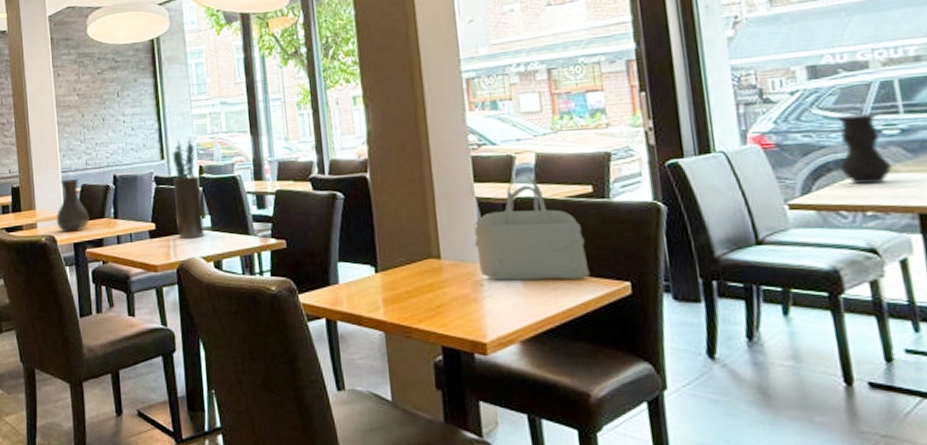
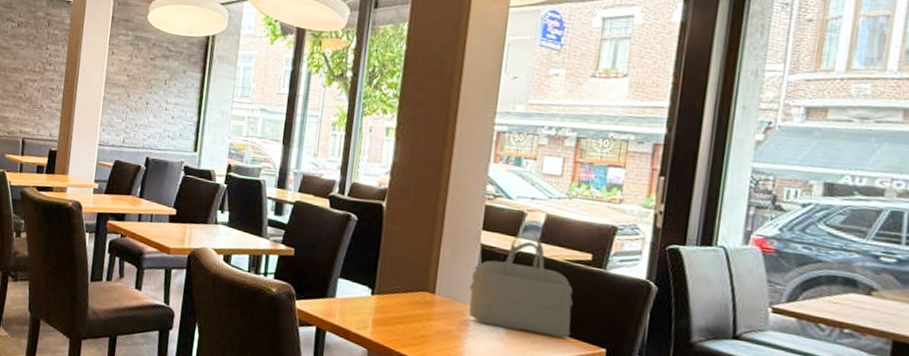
vase: present [56,179,90,232] -> none [85,152,117,203]
vase: present [173,136,205,240] -> none [195,135,228,231]
vase: present [835,114,892,185] -> none [830,235,880,305]

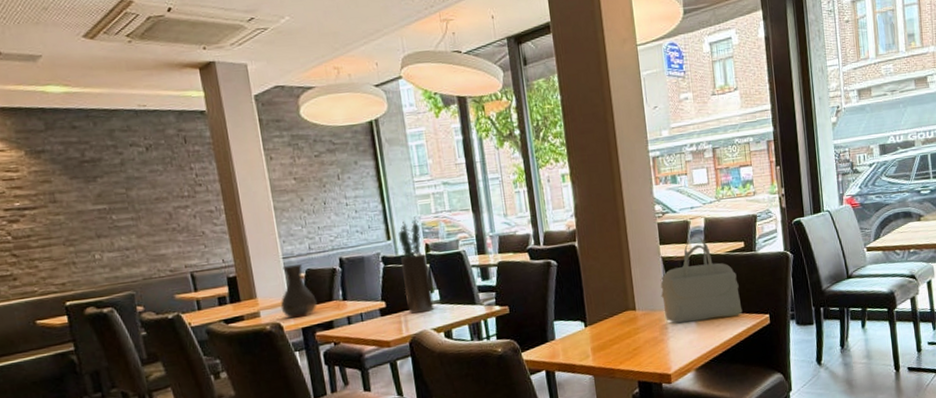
vase: none [85,152,117,203] -> present [280,264,317,318]
vase: none [195,135,228,231] -> present [398,216,434,315]

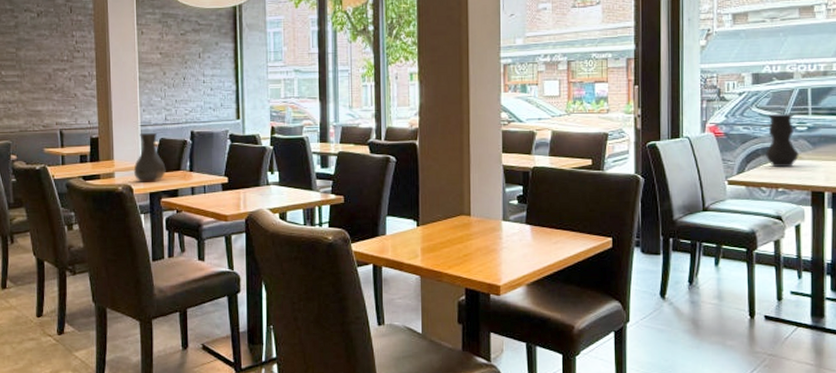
vase: present [398,216,434,315] -> none [246,99,273,193]
handbag: present [660,236,743,323] -> none [498,148,583,236]
vase: none [895,179,925,230] -> present [766,114,799,168]

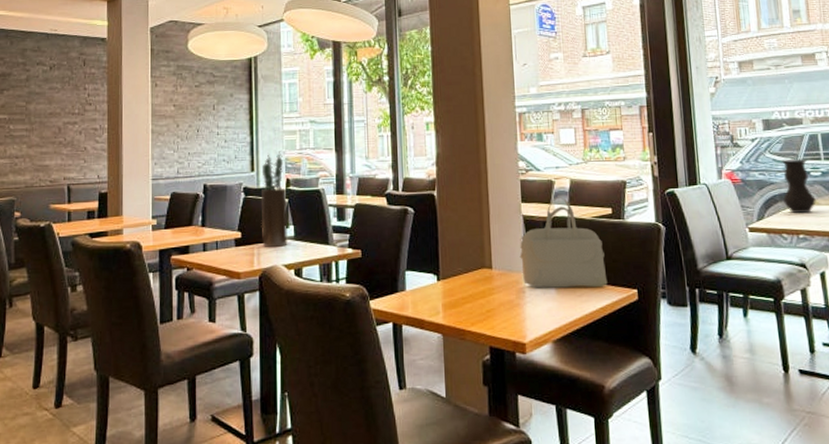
vase: present [133,133,166,182] -> none [143,187,177,239]
vase: none [246,99,273,193] -> present [261,151,288,248]
handbag: none [498,148,583,236] -> present [519,197,608,288]

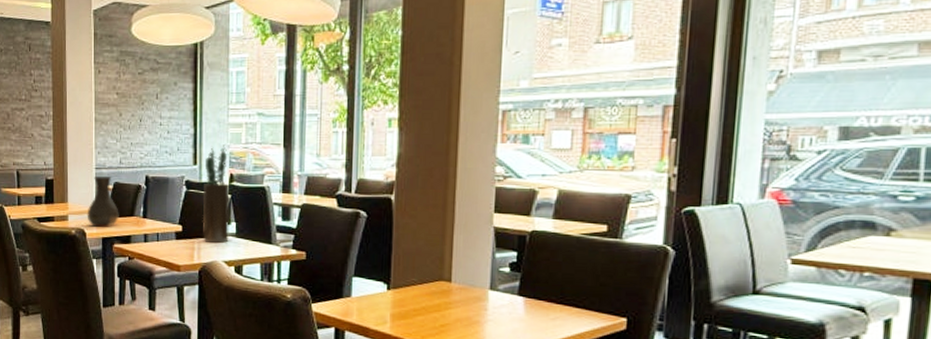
vase: none [143,187,177,239] -> present [87,176,119,227]
handbag: present [519,197,608,288] -> none [485,209,592,313]
vase: present [780,159,816,214] -> none [849,179,899,247]

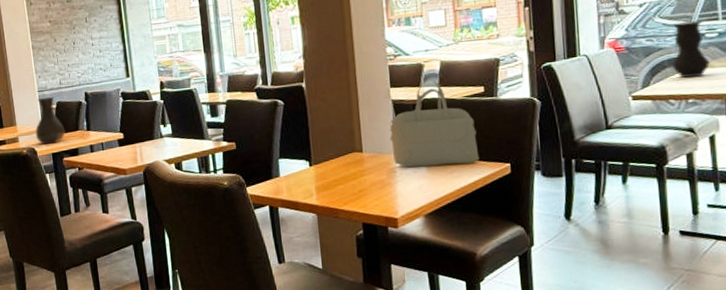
vase: present [202,144,230,244] -> none [137,56,167,146]
handbag: none [485,209,592,313] -> present [389,79,480,167]
vase: none [849,179,899,247] -> present [671,21,710,78]

